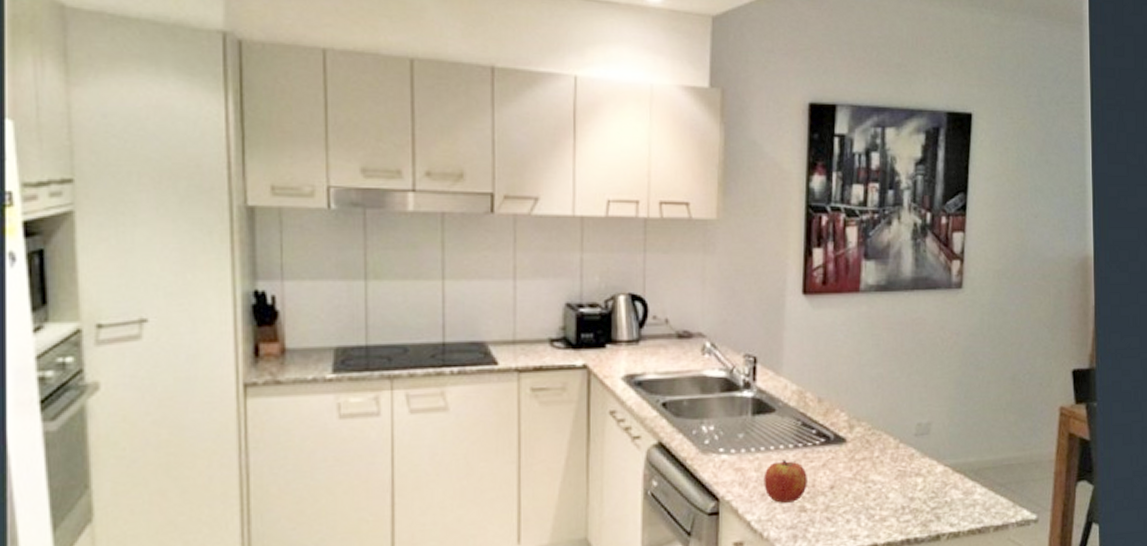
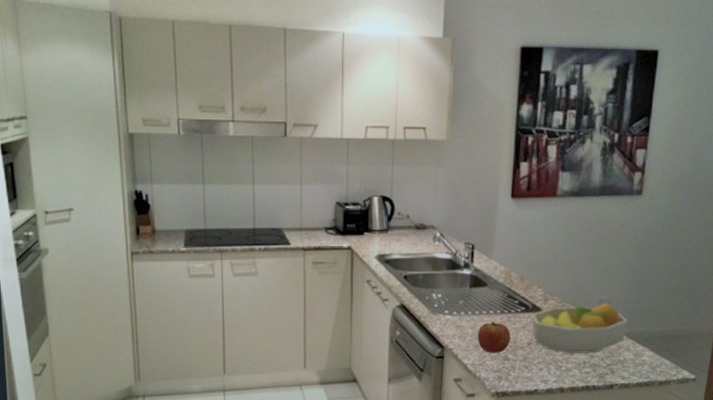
fruit bowl: none [833,426,954,498] -> present [531,302,628,354]

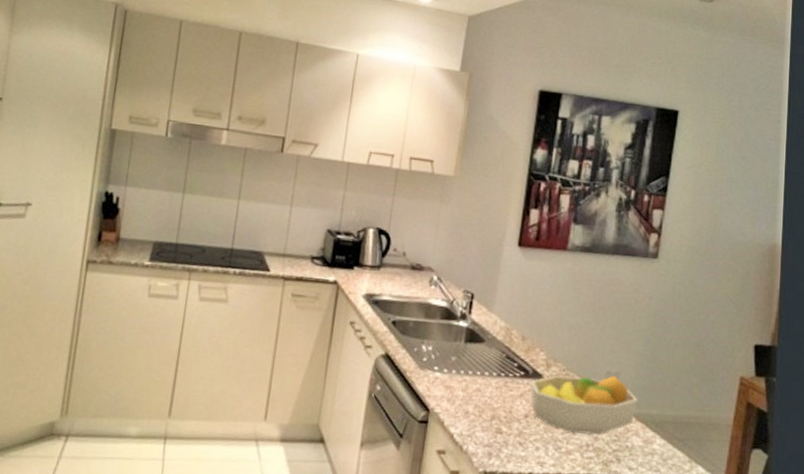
apple: present [477,321,510,353] -> none [468,385,506,424]

